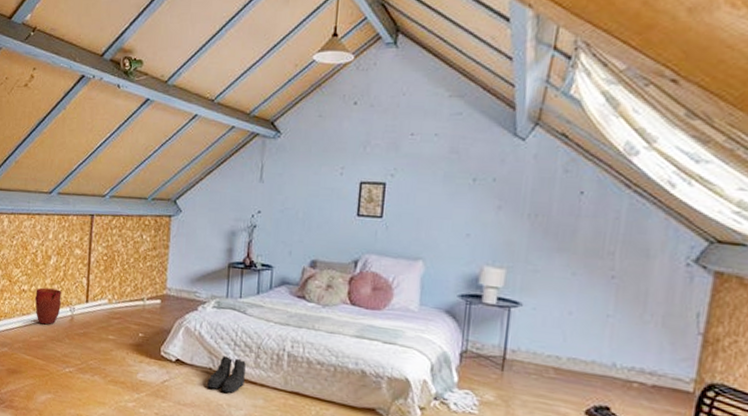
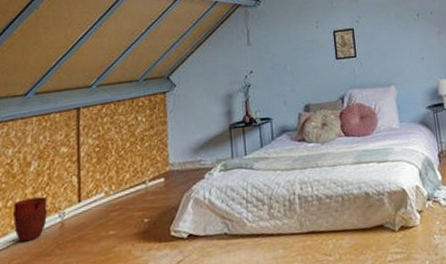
boots: present [207,356,246,393] -> none [224,215,262,255]

